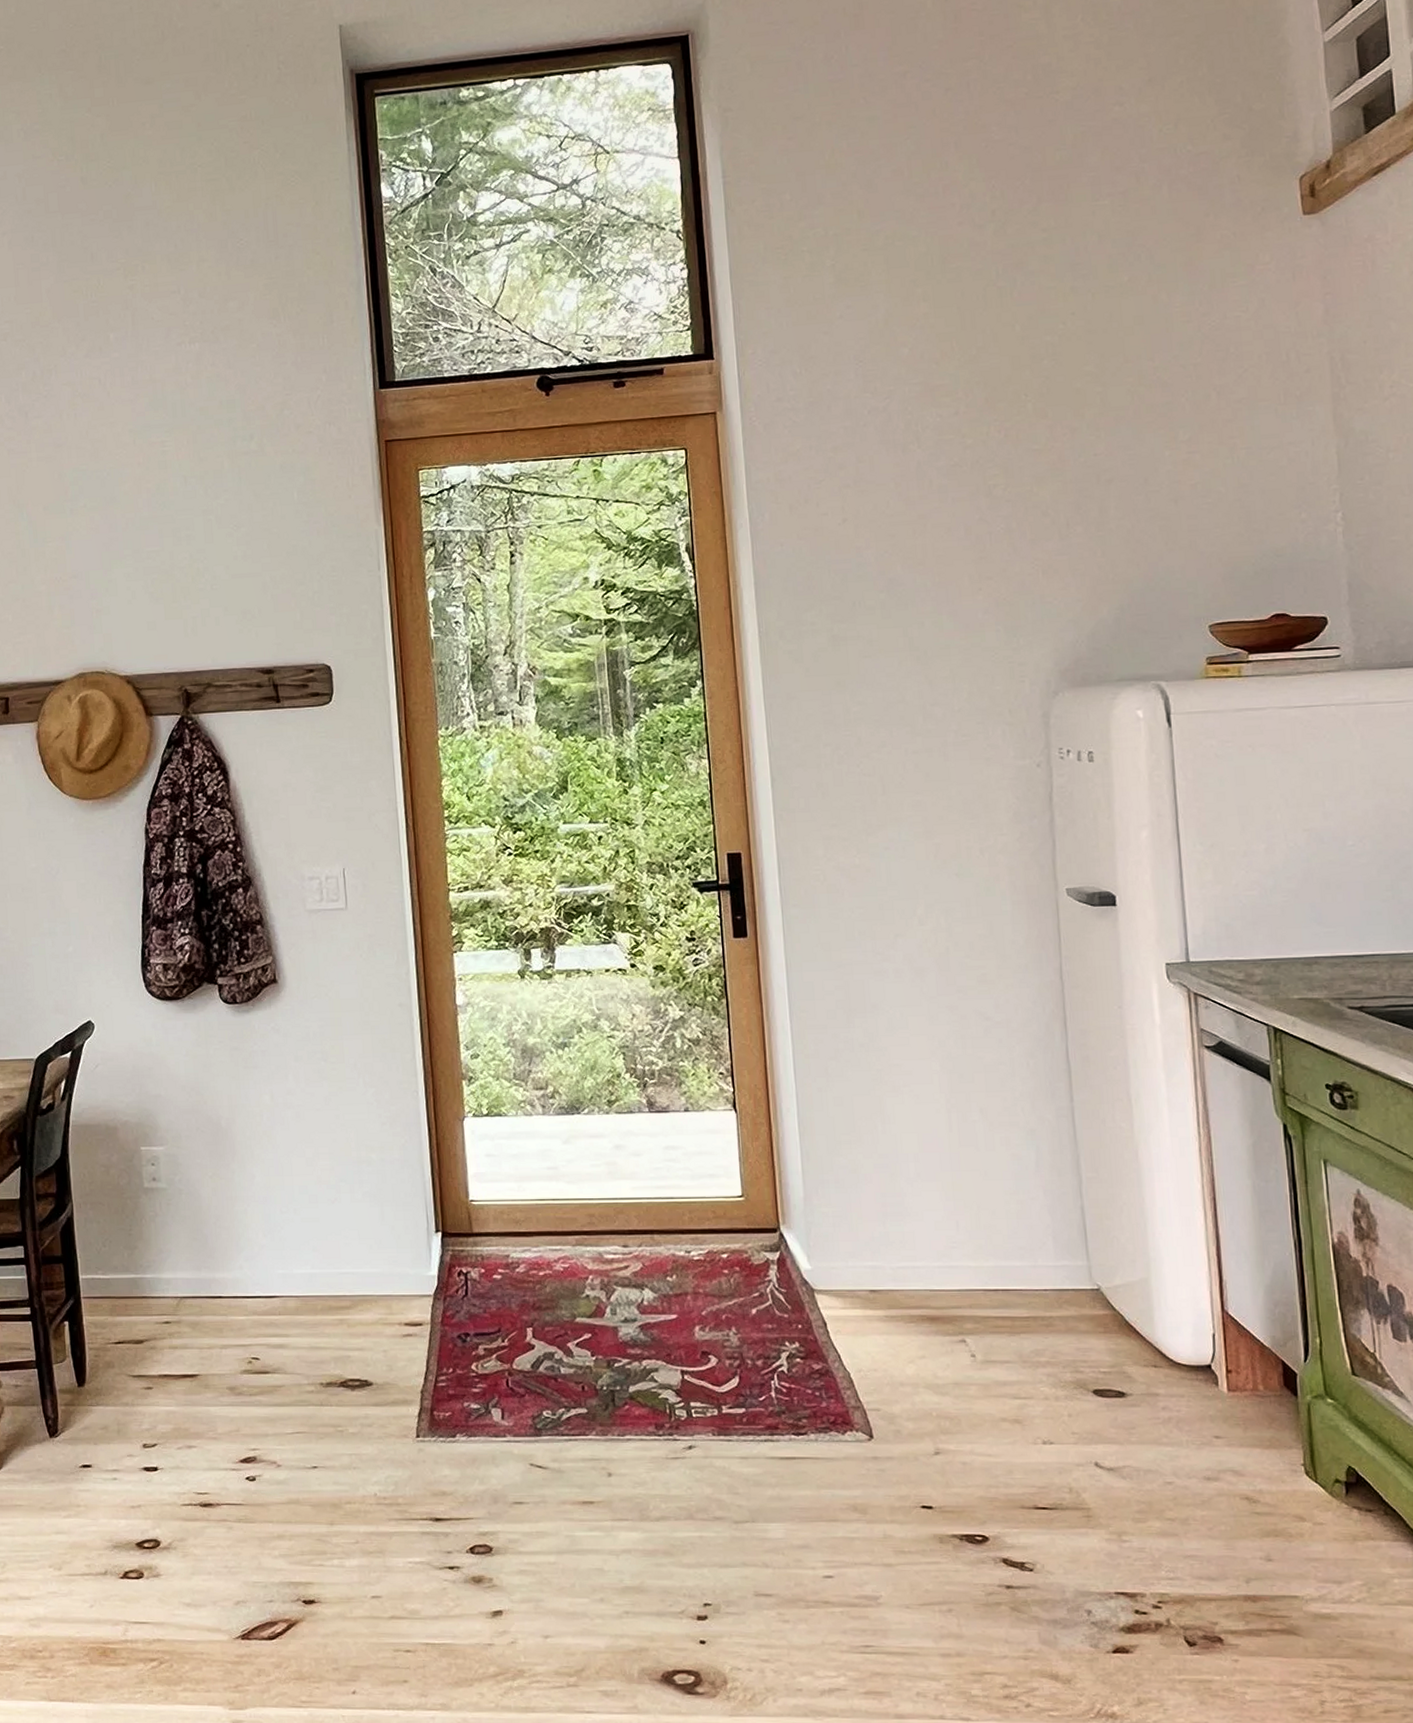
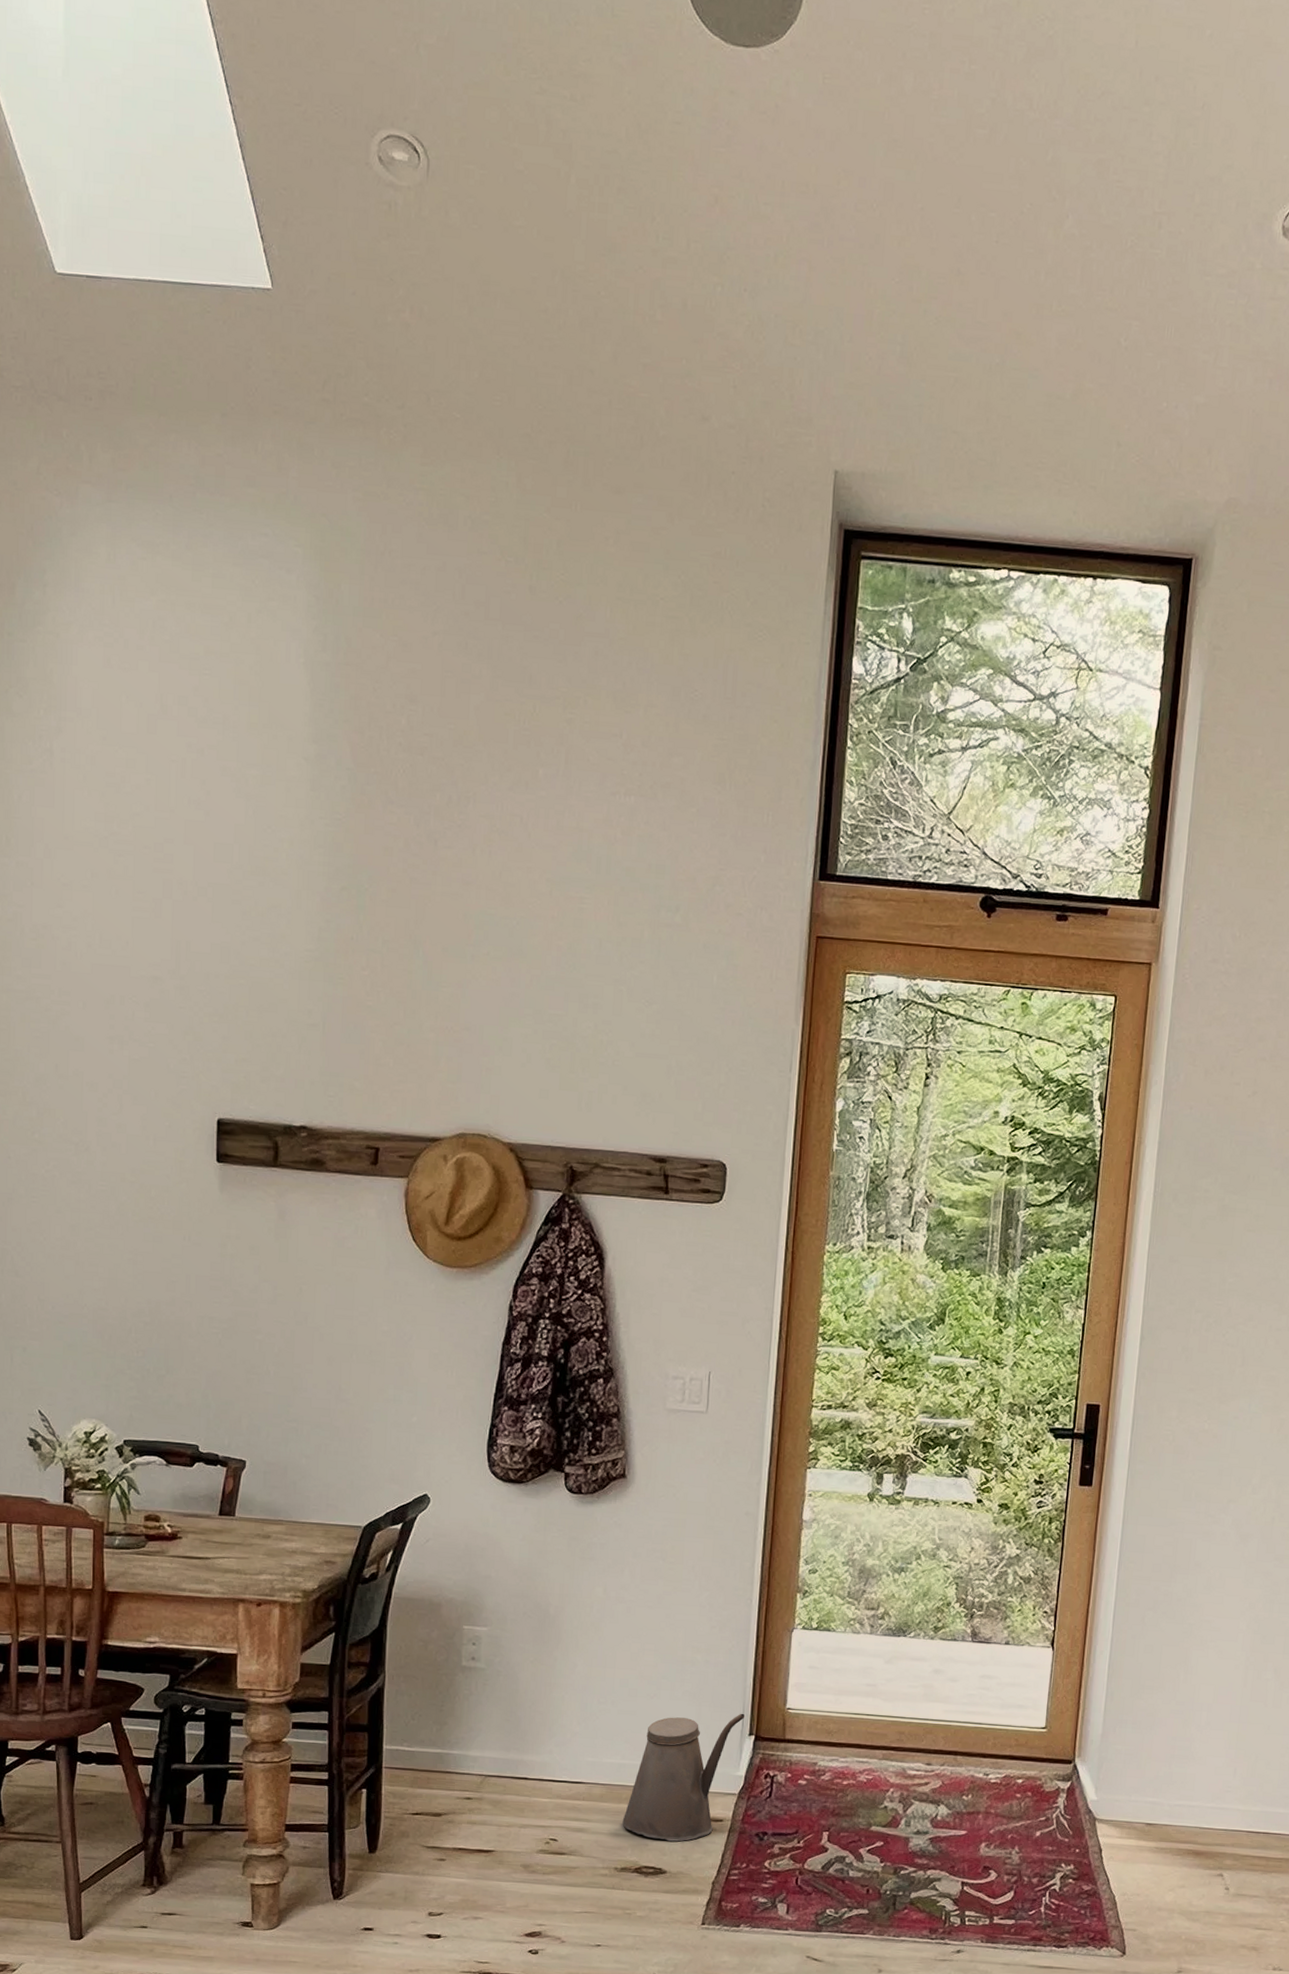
watering can: none [321,1210,429,1351] -> present [622,1713,745,1842]

